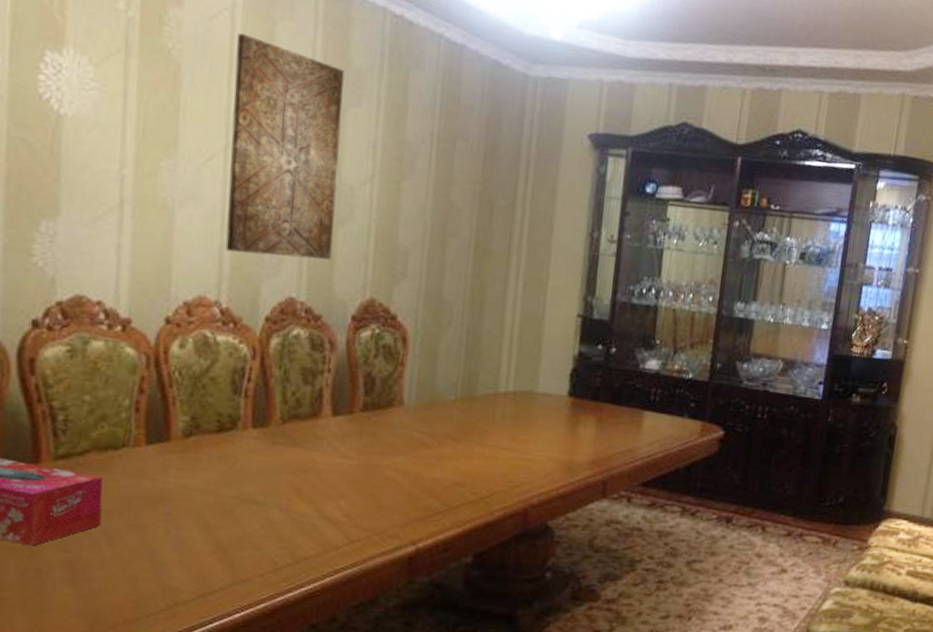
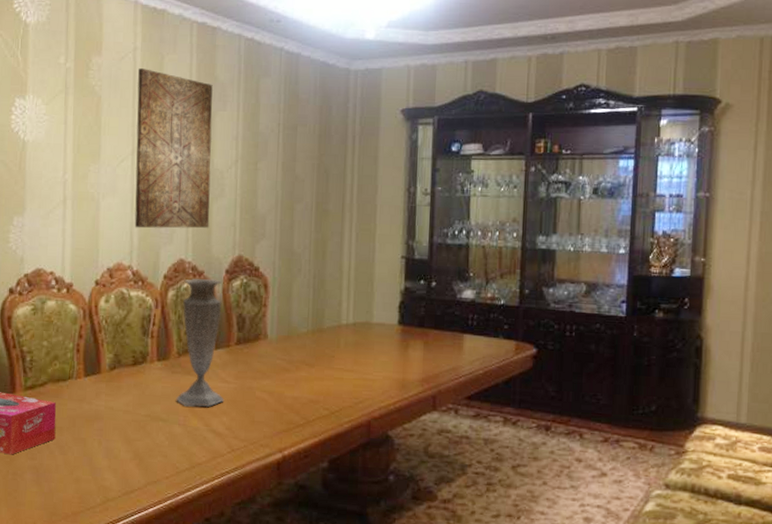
vase: none [277,324,345,489] -> present [176,278,225,408]

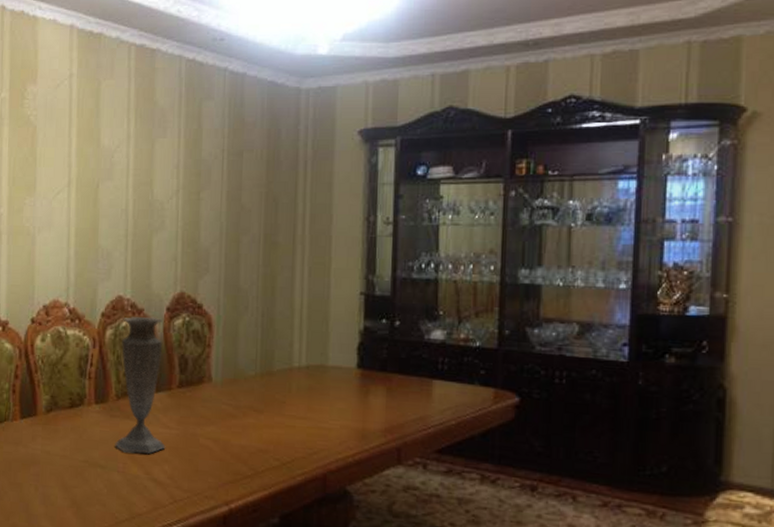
wall art: present [134,68,213,229] -> none [71,96,152,264]

